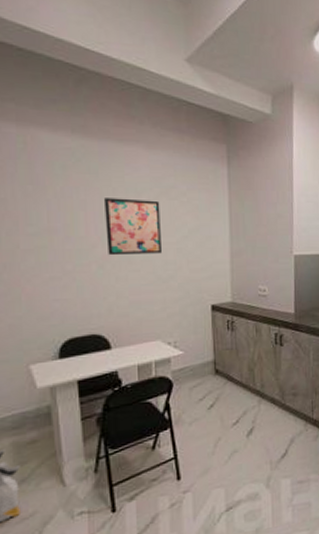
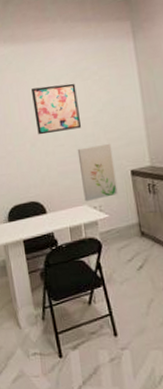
wall art: none [155,274,196,337] -> present [77,143,118,202]

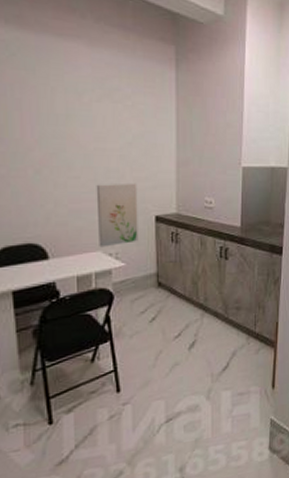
wall art: present [31,83,81,135] -> none [42,97,103,161]

